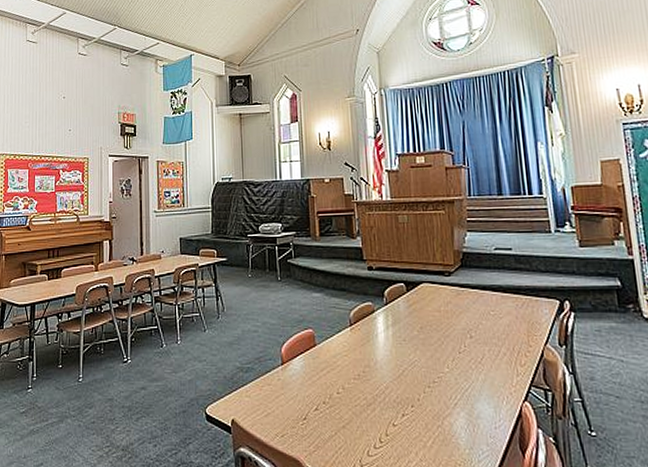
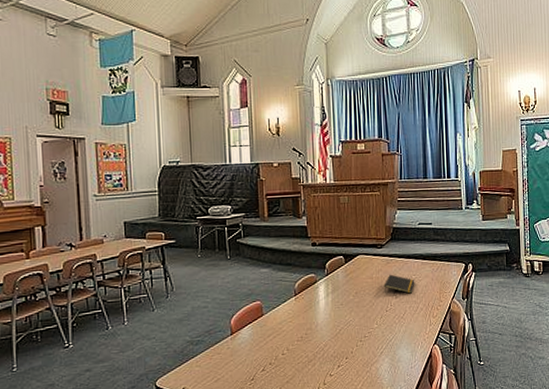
notepad: none [454,308,494,334] -> present [383,274,415,294]

